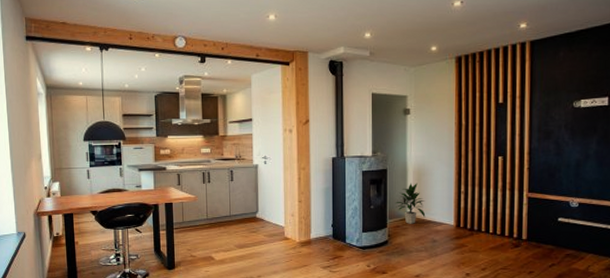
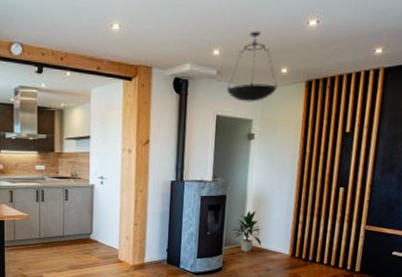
pendant lamp: none [379,13,428,80] -> present [226,31,278,102]

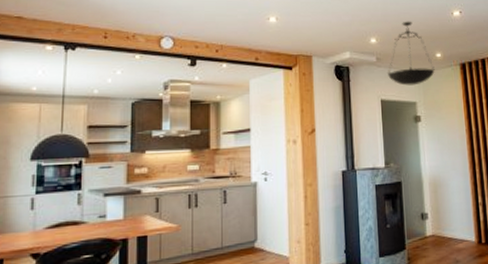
indoor plant: present [231,210,262,252] -> none [412,196,446,244]

